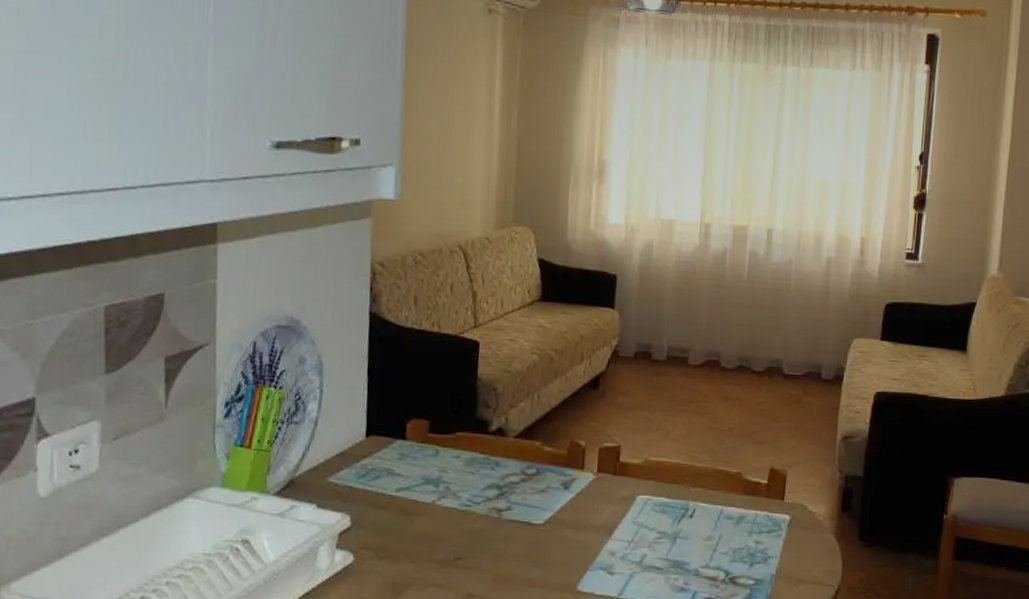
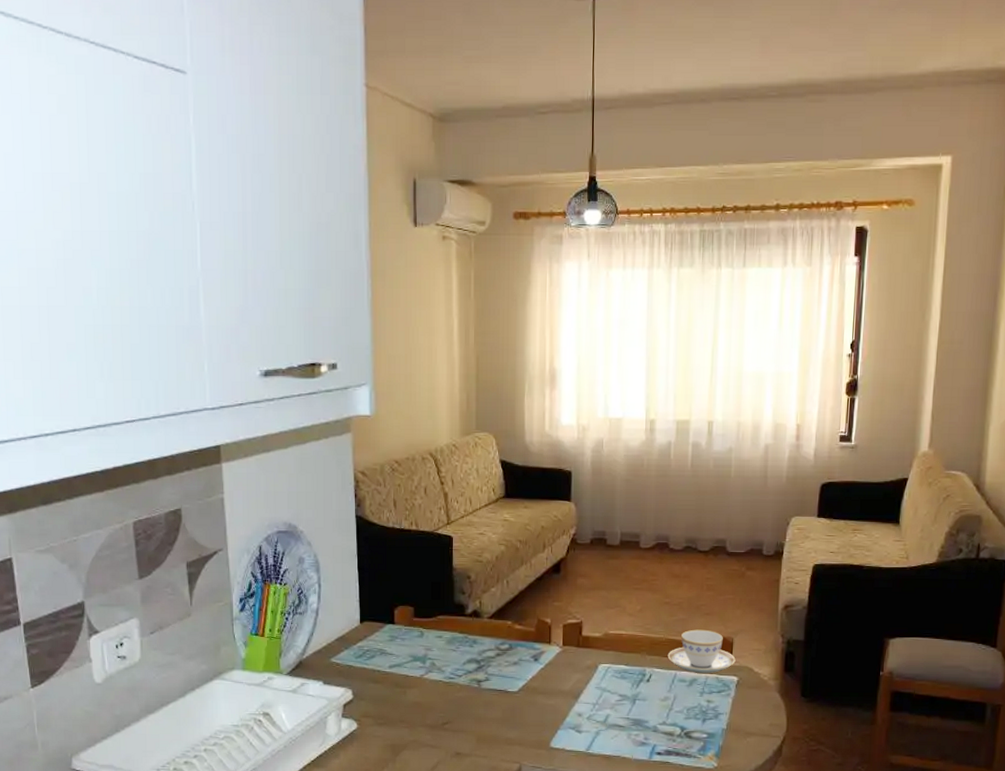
teacup: none [713,459,789,511] -> present [667,629,736,674]

